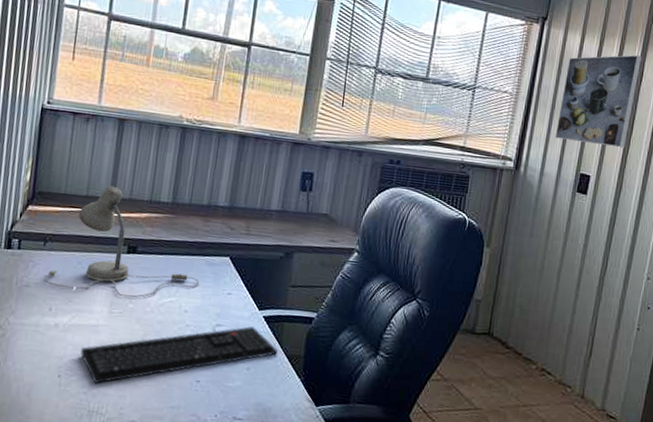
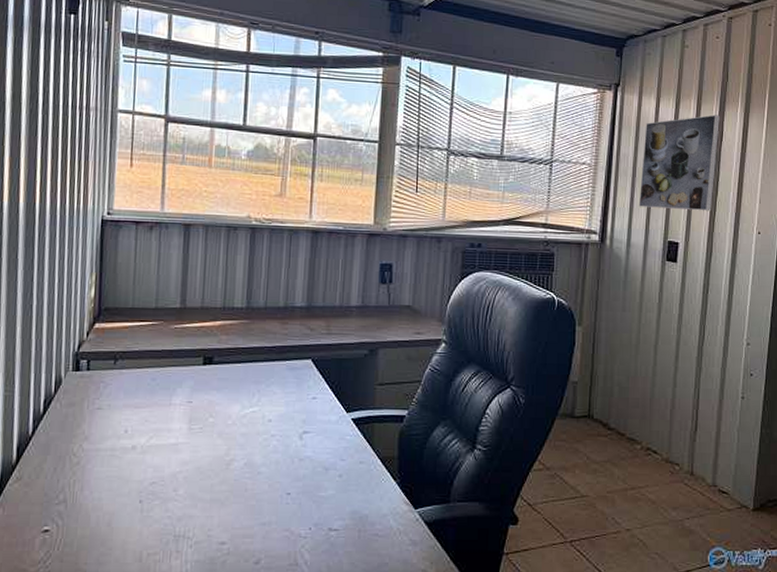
desk lamp: present [44,185,200,298] -> none [117,295,282,412]
keyboard: present [80,326,278,384] -> none [162,431,370,507]

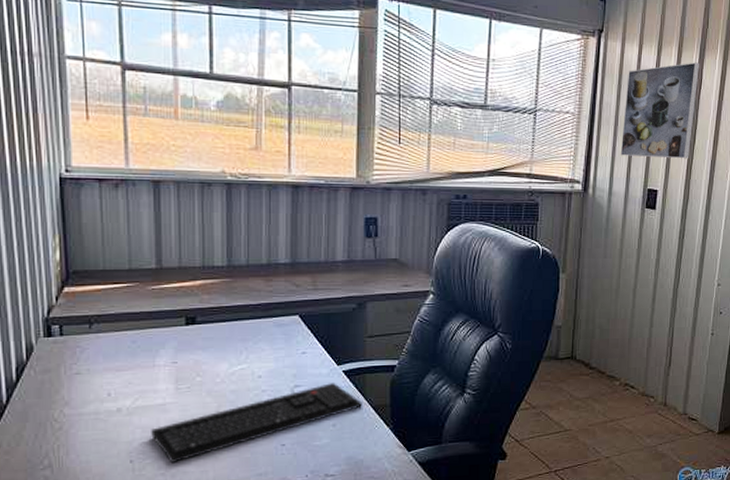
keyboard: none [162,431,370,507] -> present [151,383,362,464]

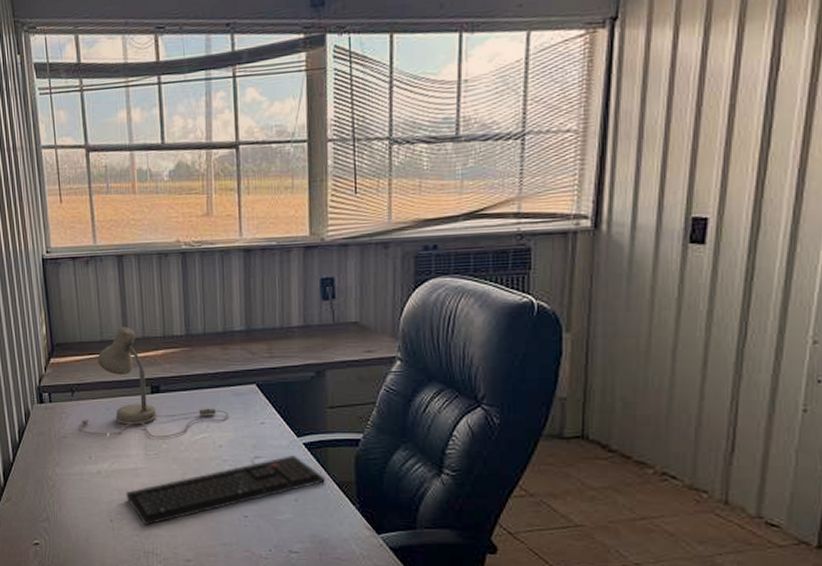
desk lamp: none [96,255,270,371] -> present [79,326,229,438]
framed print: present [620,62,700,159] -> none [647,34,777,178]

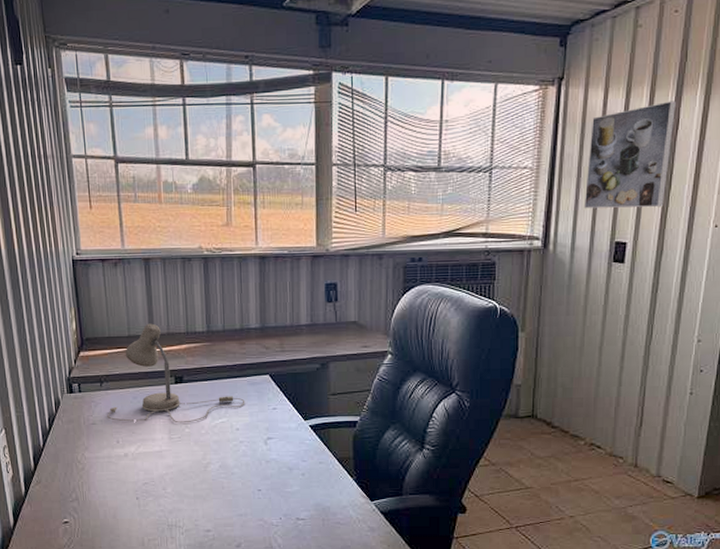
keyboard: present [126,456,325,526] -> none [151,436,328,502]
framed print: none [647,34,777,178] -> present [583,101,677,209]

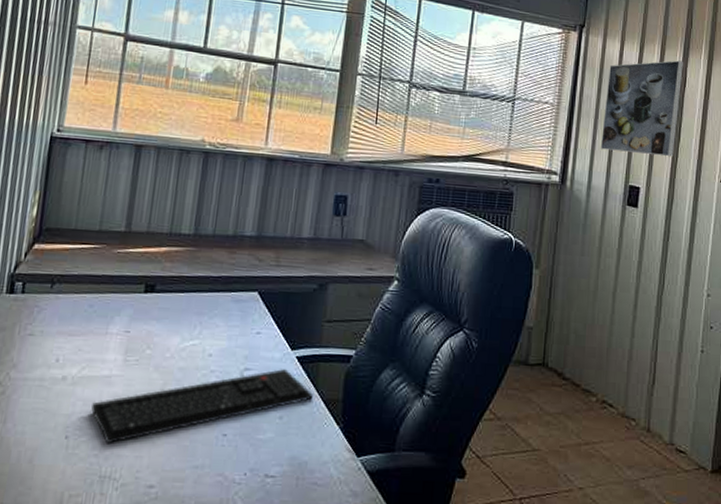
desk lamp: present [107,323,245,423] -> none [50,218,225,343]
keyboard: none [151,436,328,502] -> present [91,369,313,445]

